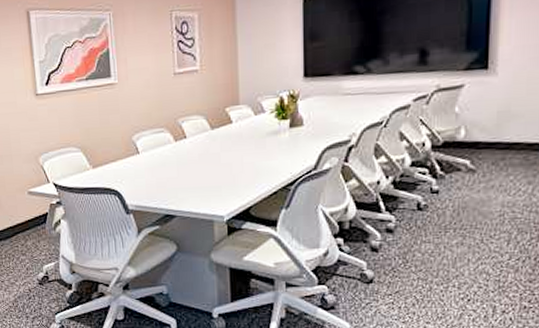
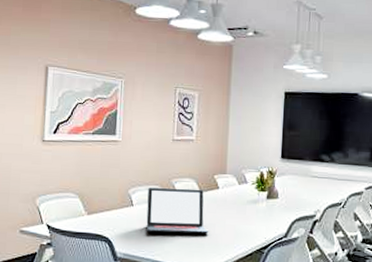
laptop: none [153,126,225,180] -> present [146,187,209,234]

